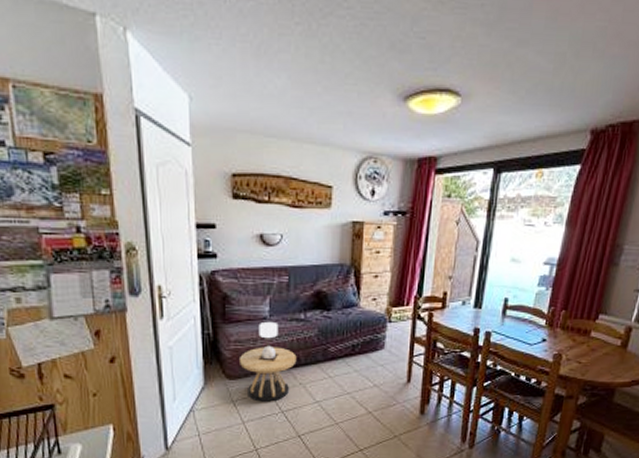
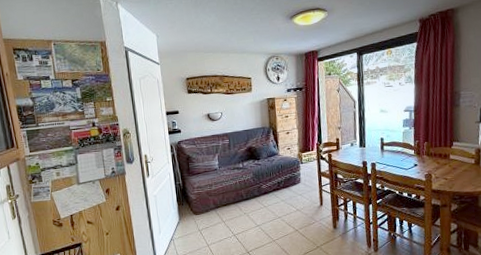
side table: present [240,321,297,402] -> none [201,171,241,229]

